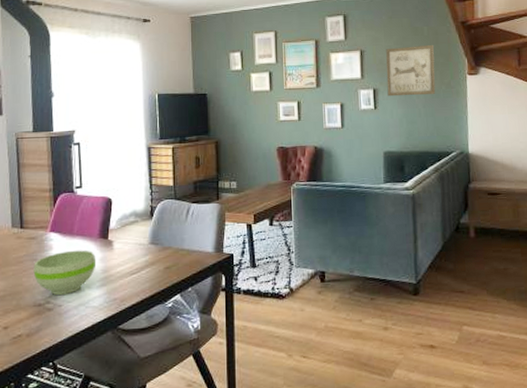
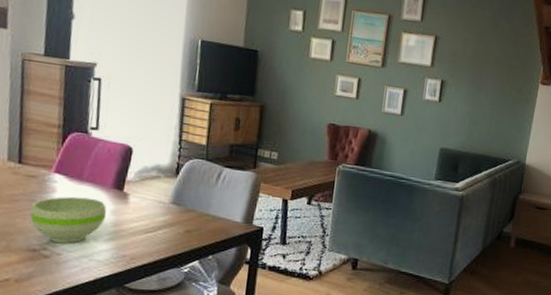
wall art: present [386,44,436,97] -> none [455,40,512,98]

